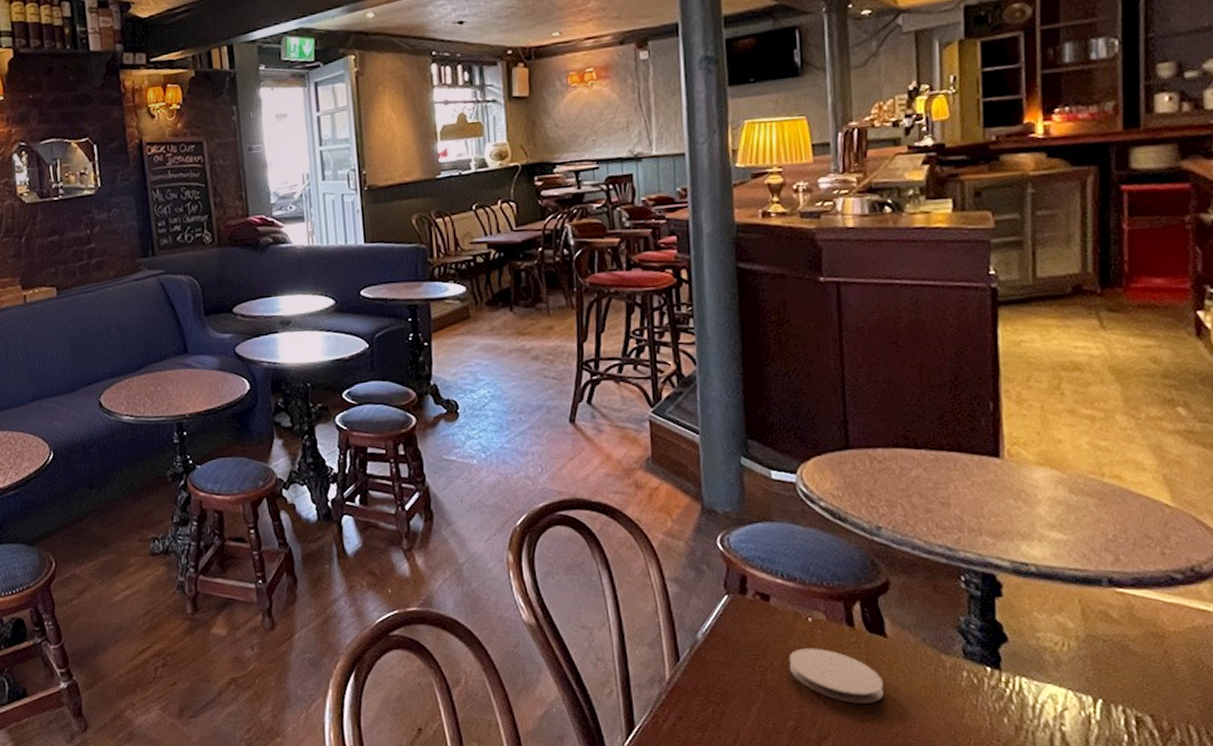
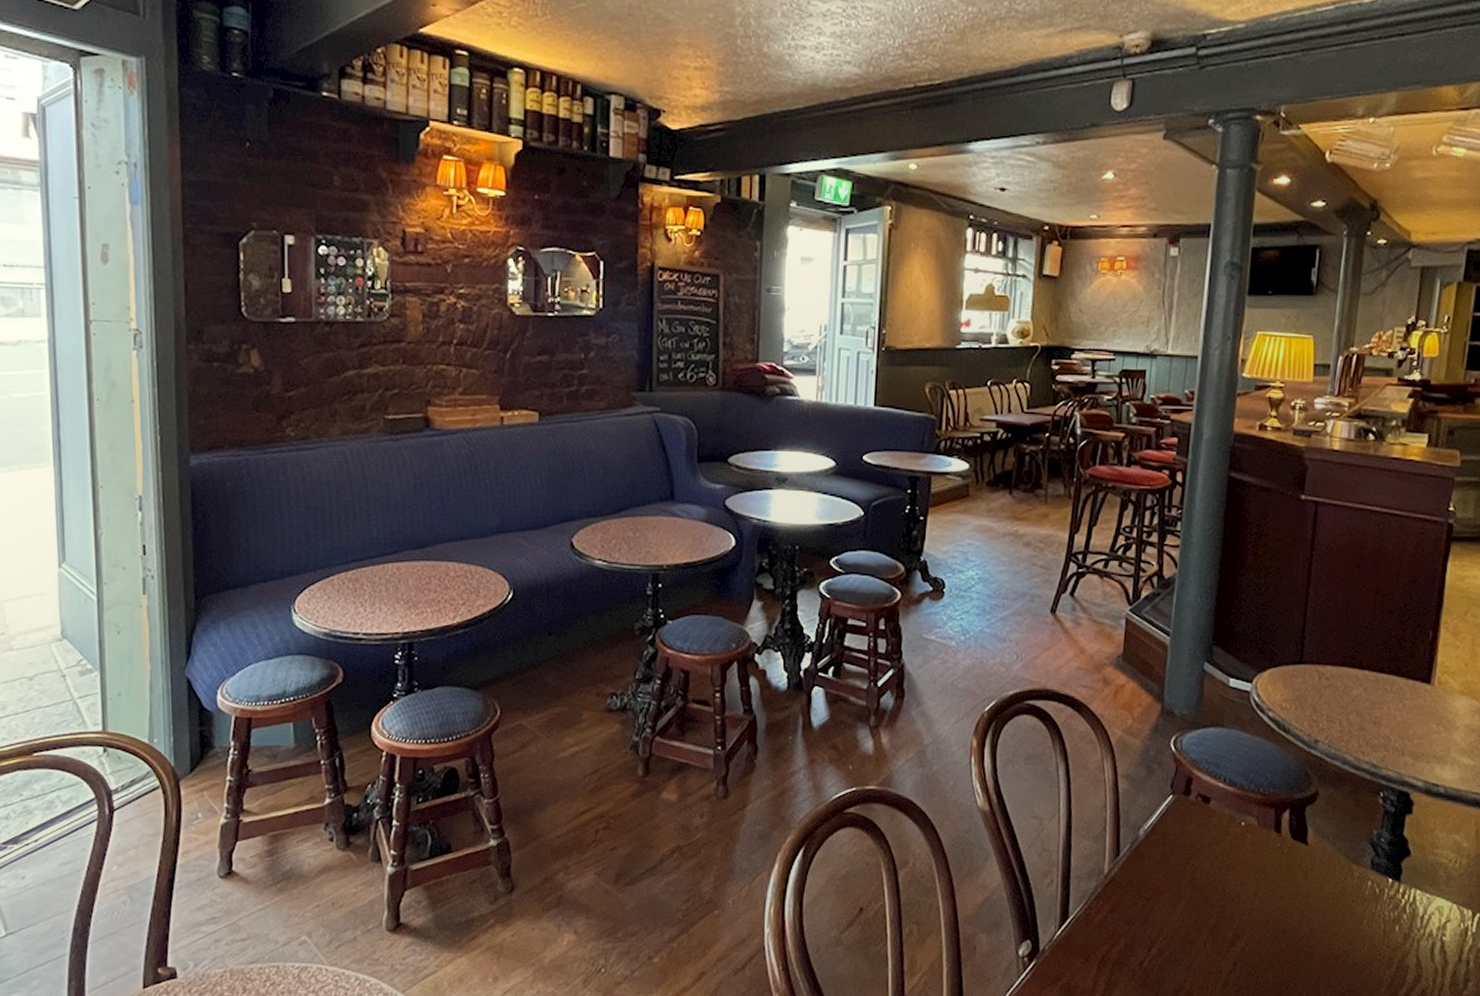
coaster: present [788,648,885,704] -> none [1217,851,1299,906]

